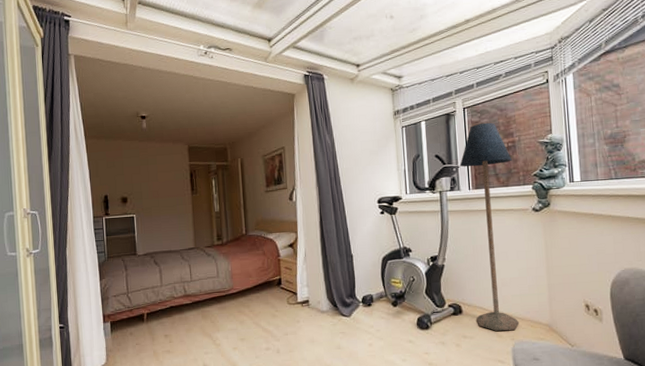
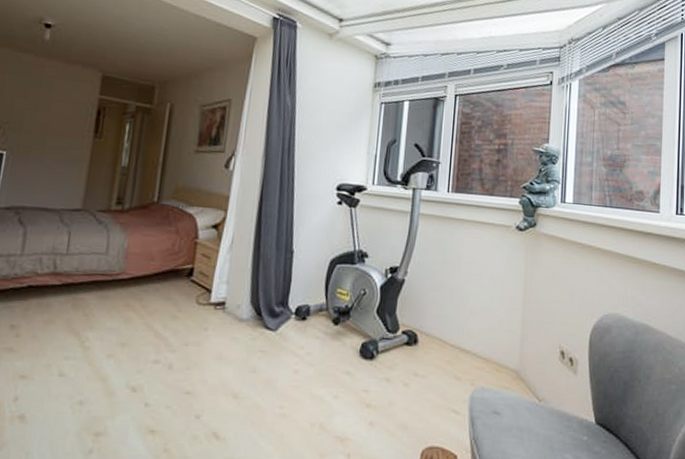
floor lamp: present [460,122,520,331] -> none [433,116,501,372]

